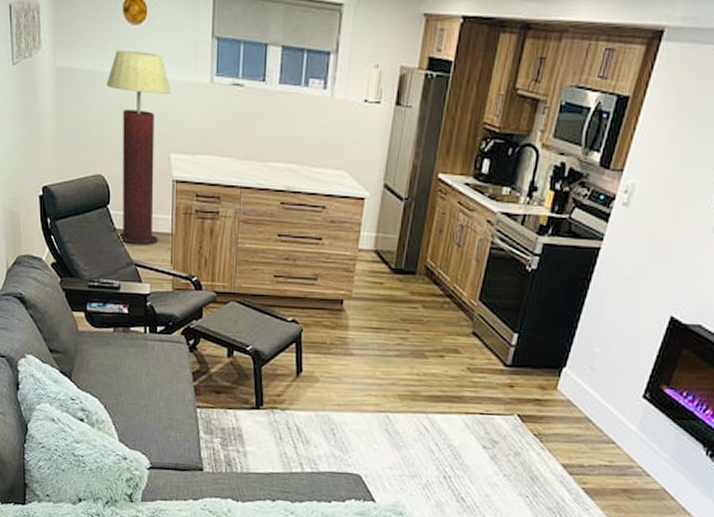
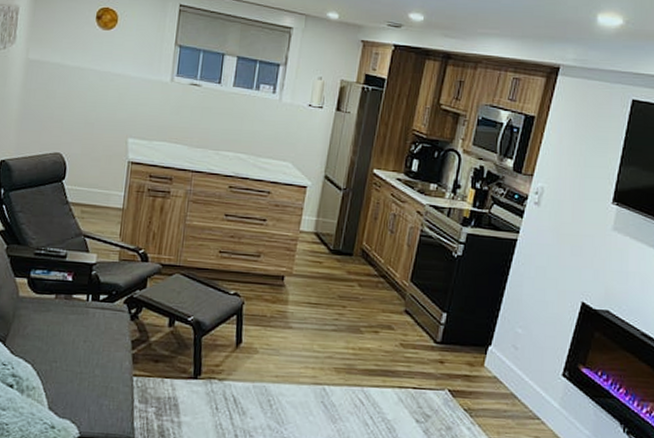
floor lamp: present [107,49,171,245] -> none [69,49,134,219]

